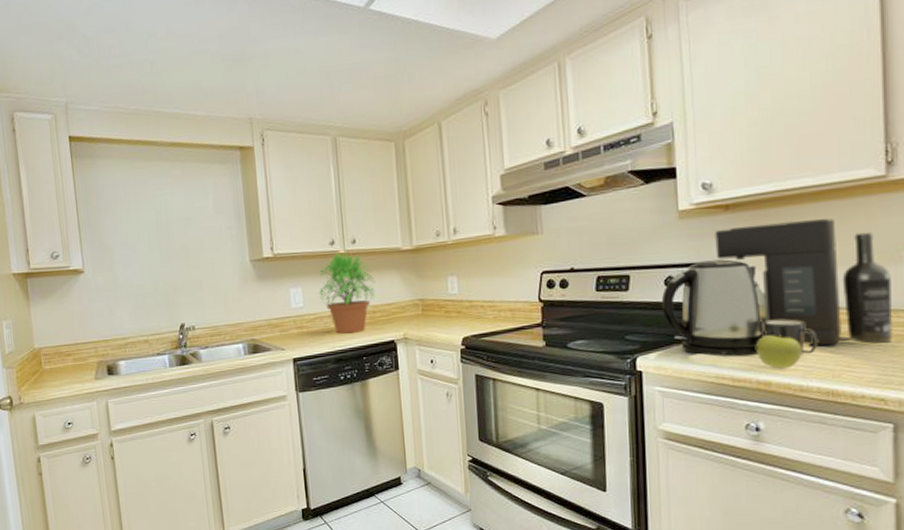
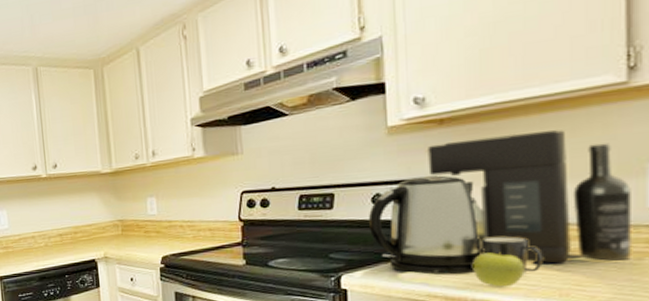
potted plant: present [318,252,376,334] -> none [22,177,77,254]

